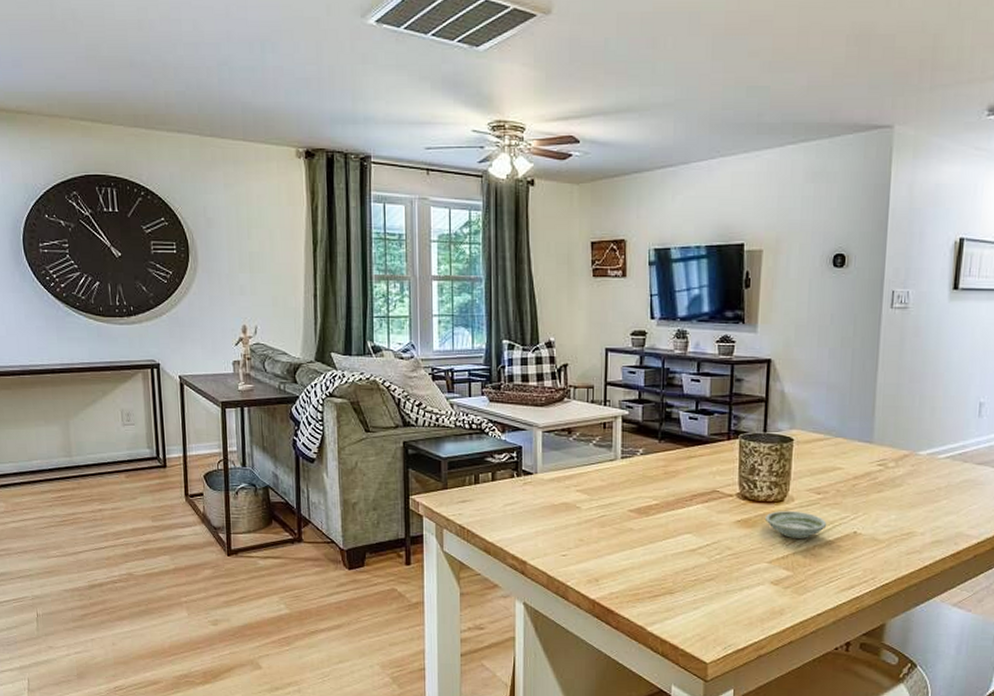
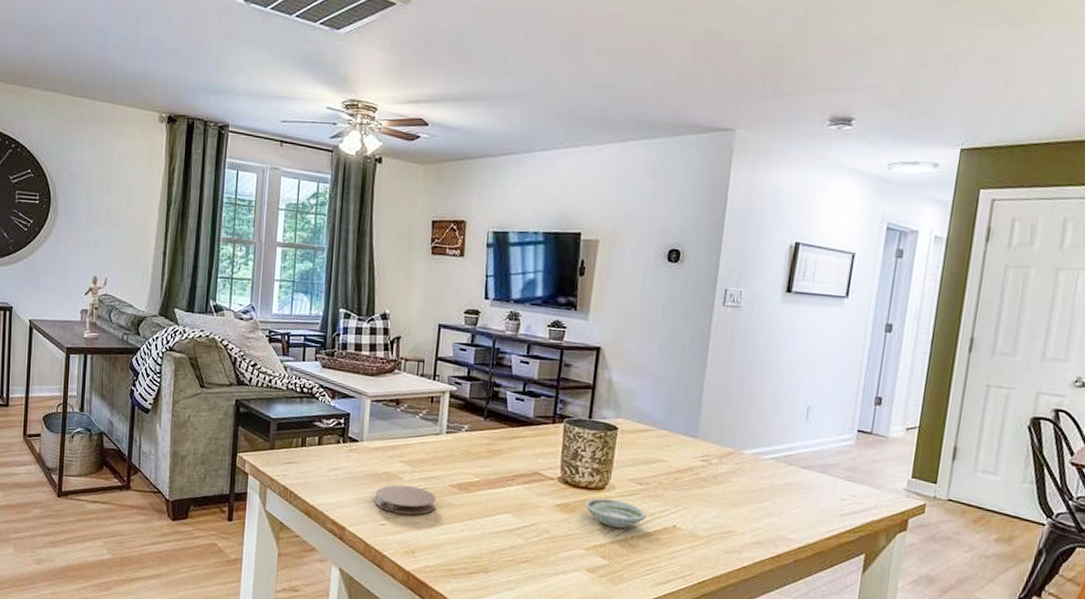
coaster: none [553,514,615,543] -> present [374,484,436,515]

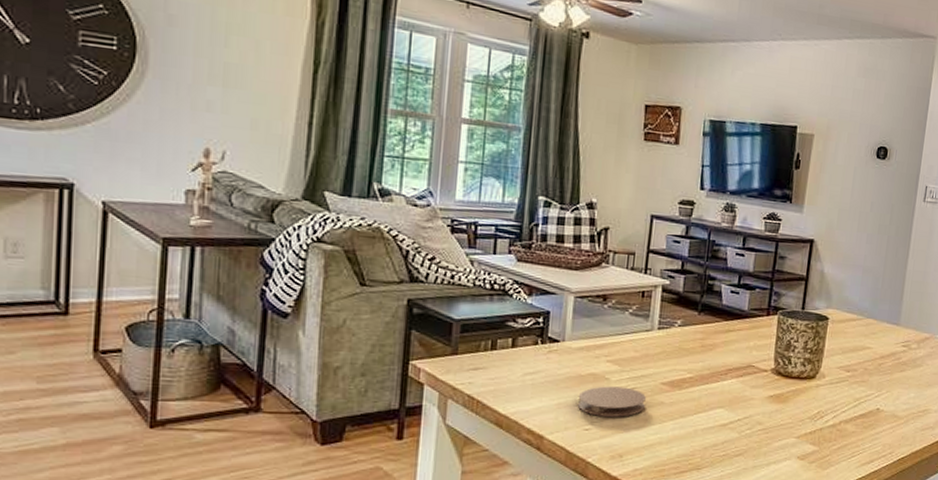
saucer: present [585,498,647,528] -> none [797,387,854,414]

